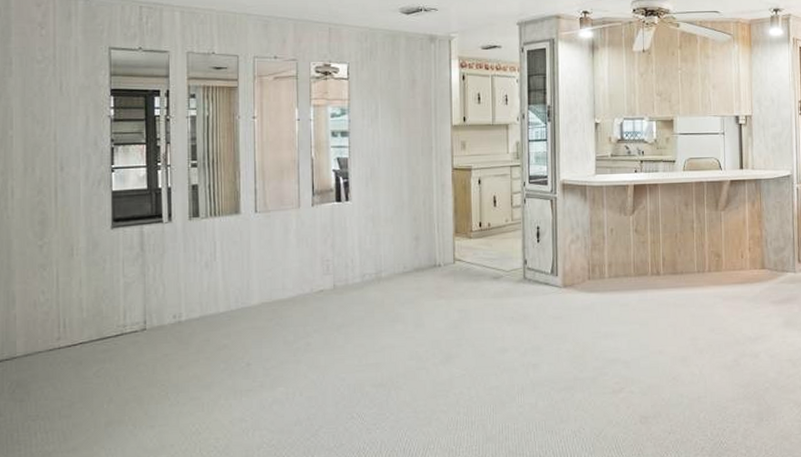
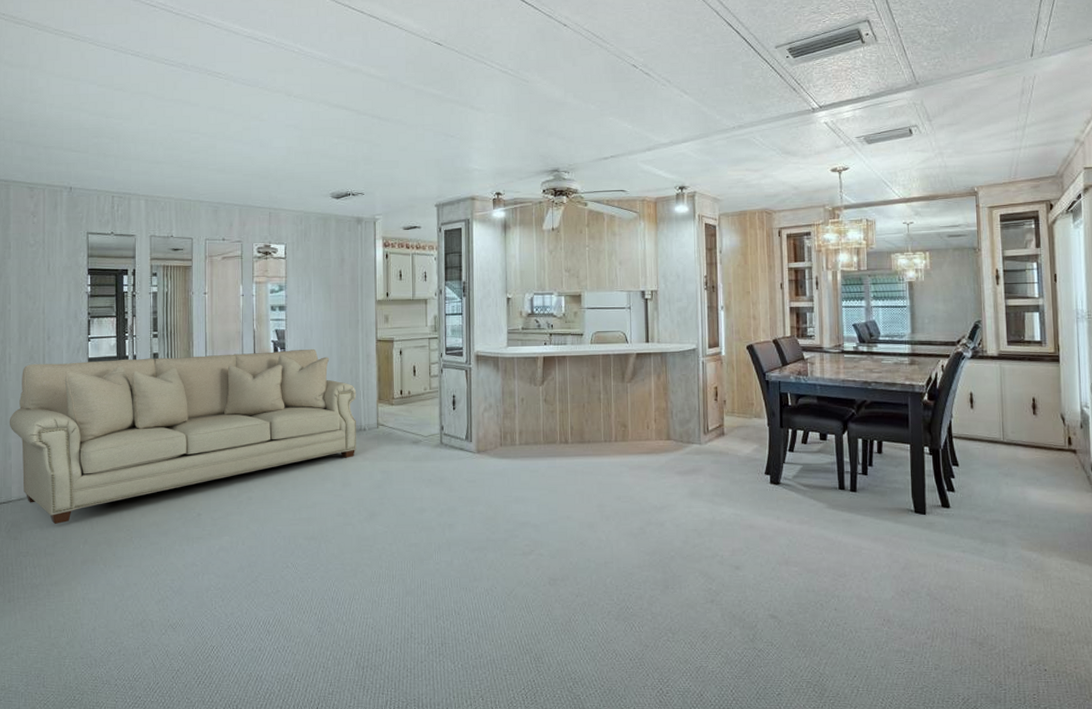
sofa: none [12,178,431,382] -> present [9,348,357,524]

